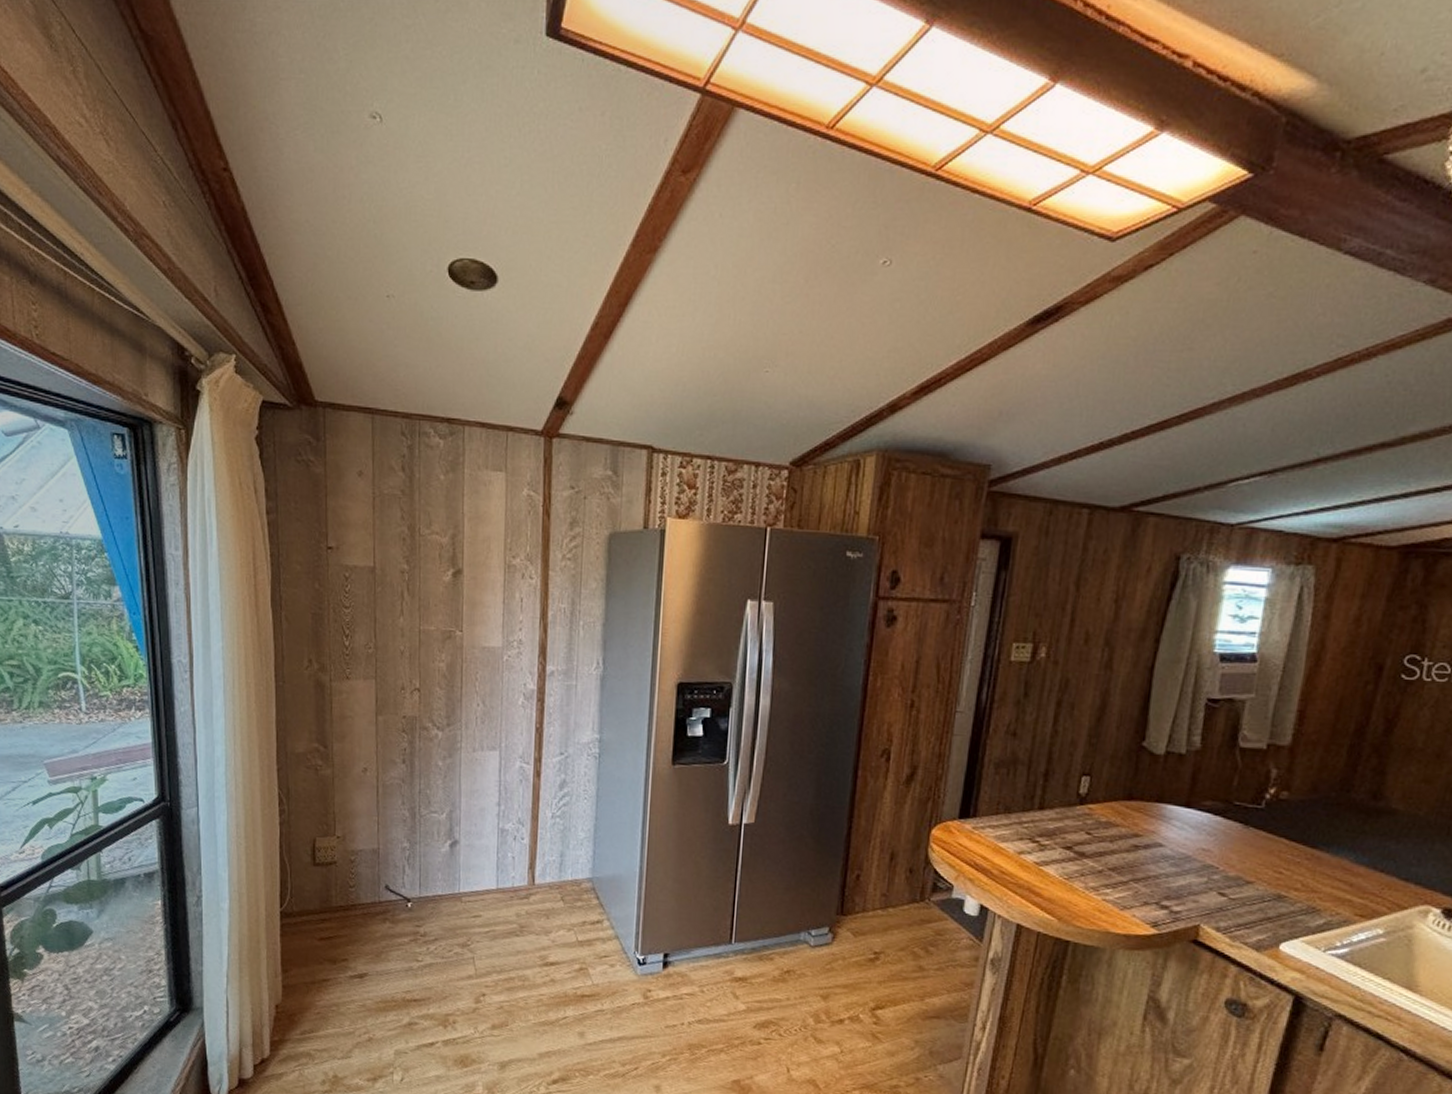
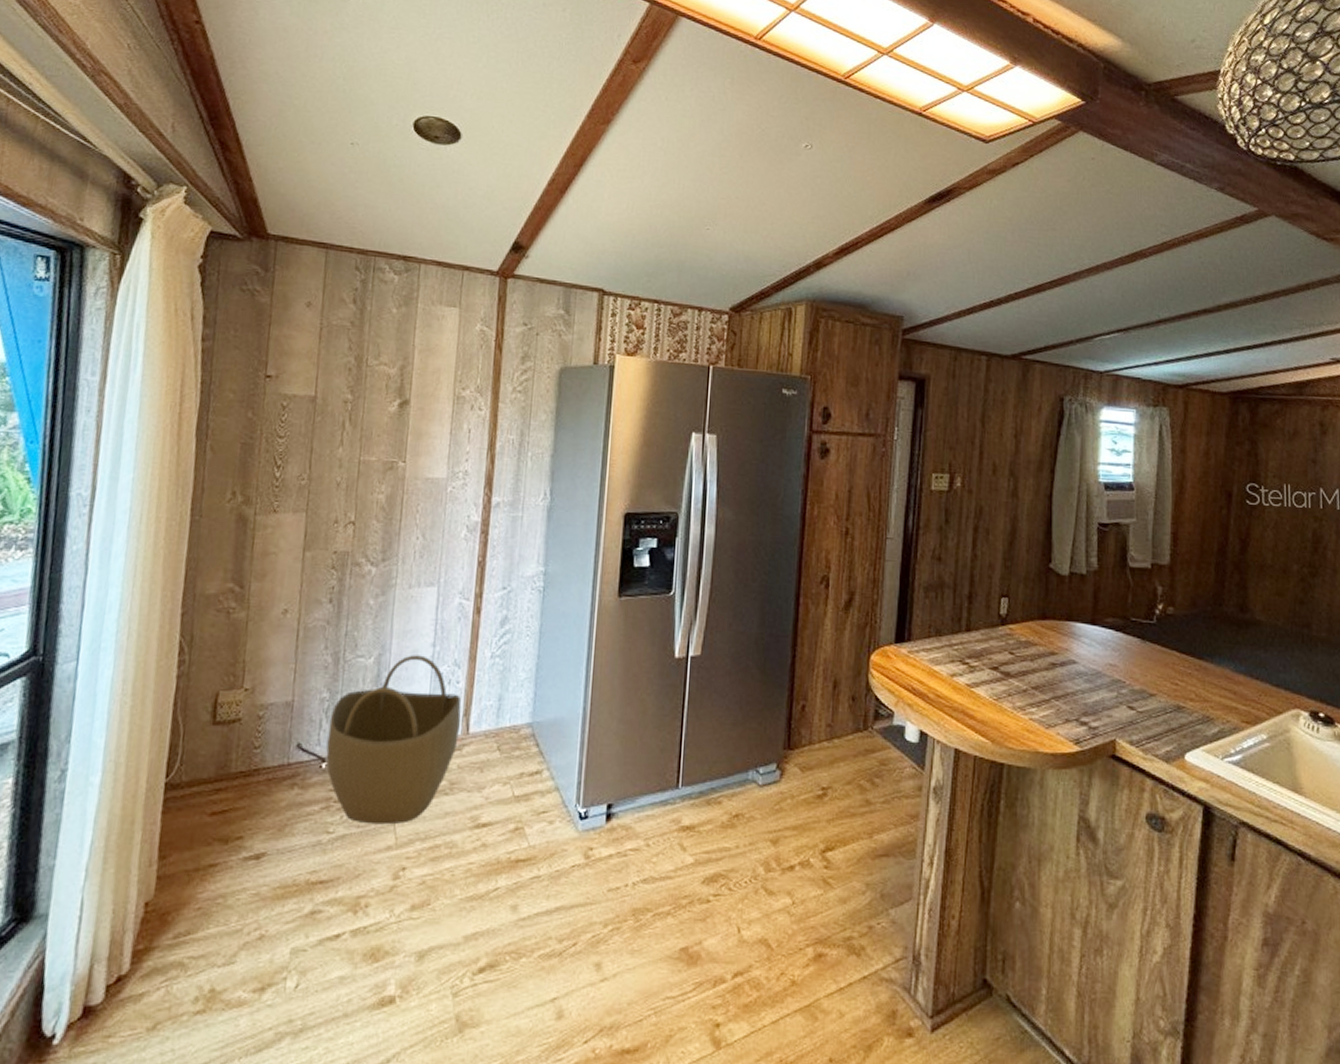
woven basket: none [410,812,527,958] -> present [326,655,462,825]

